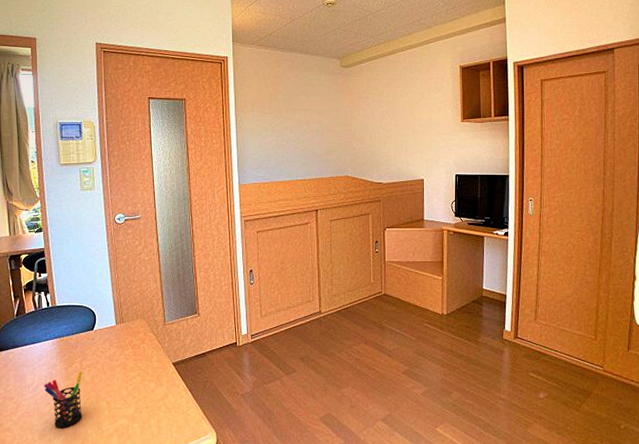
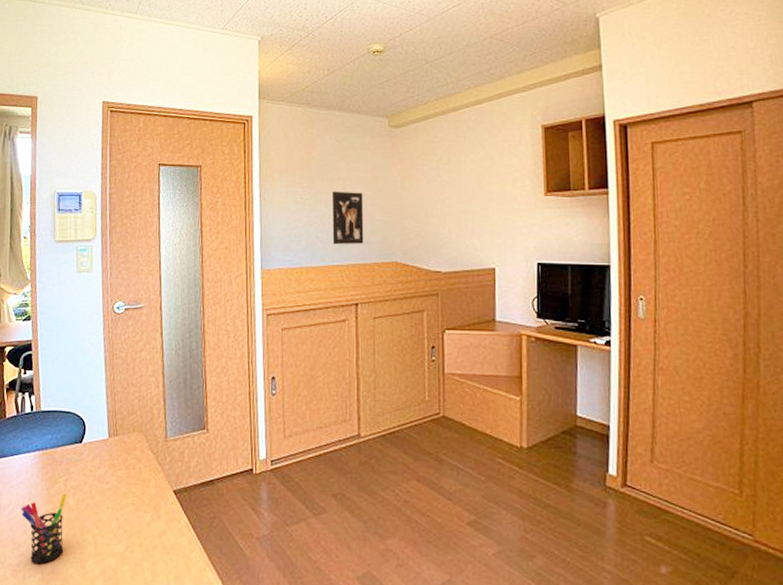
wall art: none [296,119,322,163] -> present [332,191,364,245]

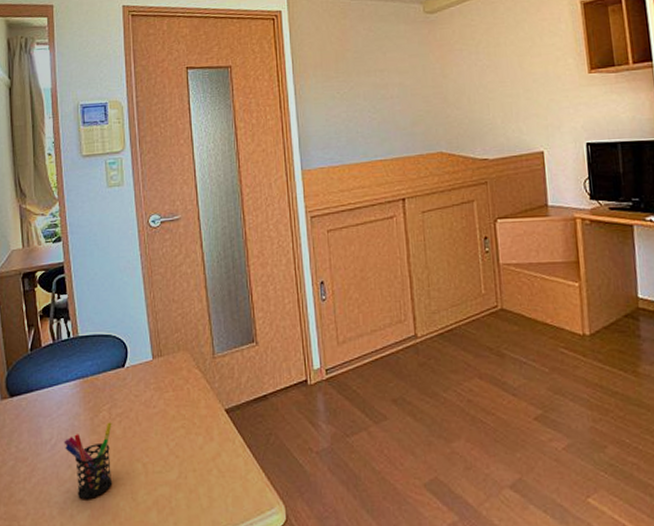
wall art: present [332,191,364,245] -> none [370,82,407,139]

